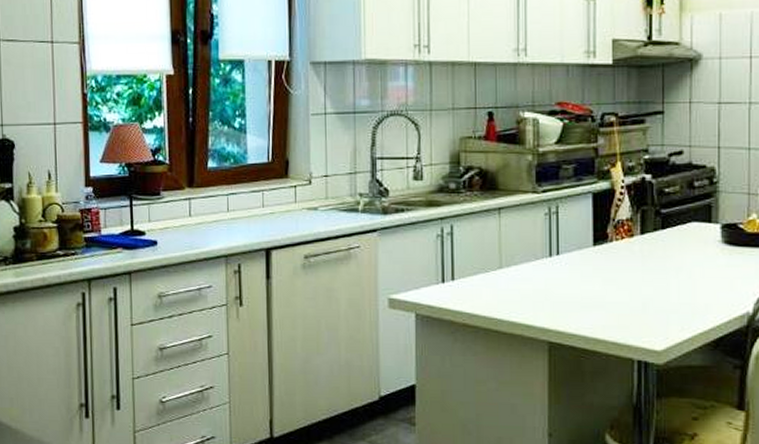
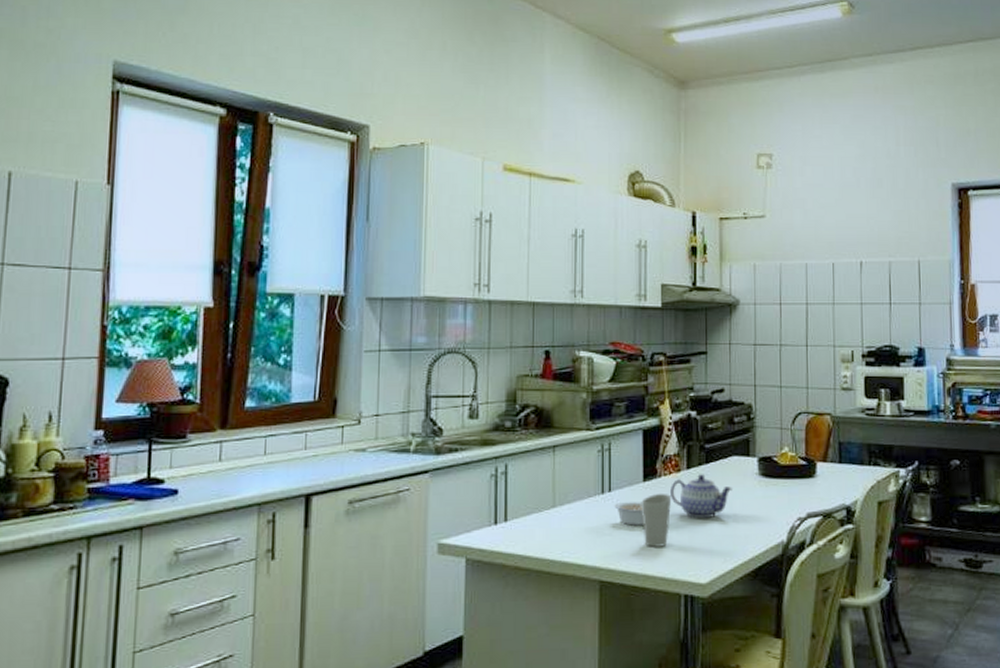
legume: none [562,266,594,290] -> present [614,502,644,526]
cup: none [591,258,624,312] -> present [641,493,672,547]
teapot: none [623,240,691,286] -> present [671,474,732,519]

